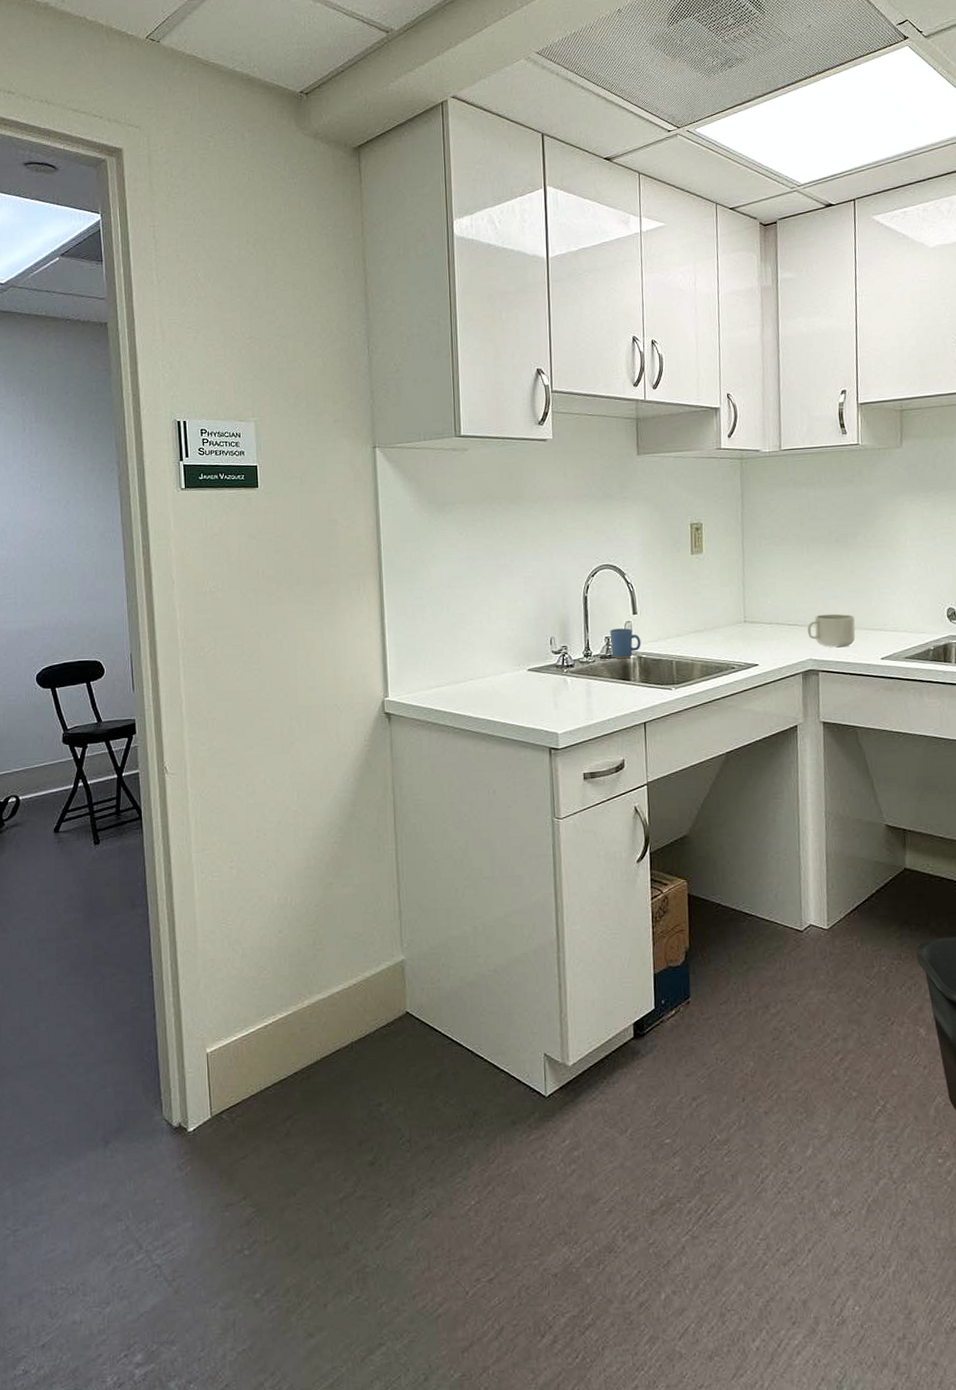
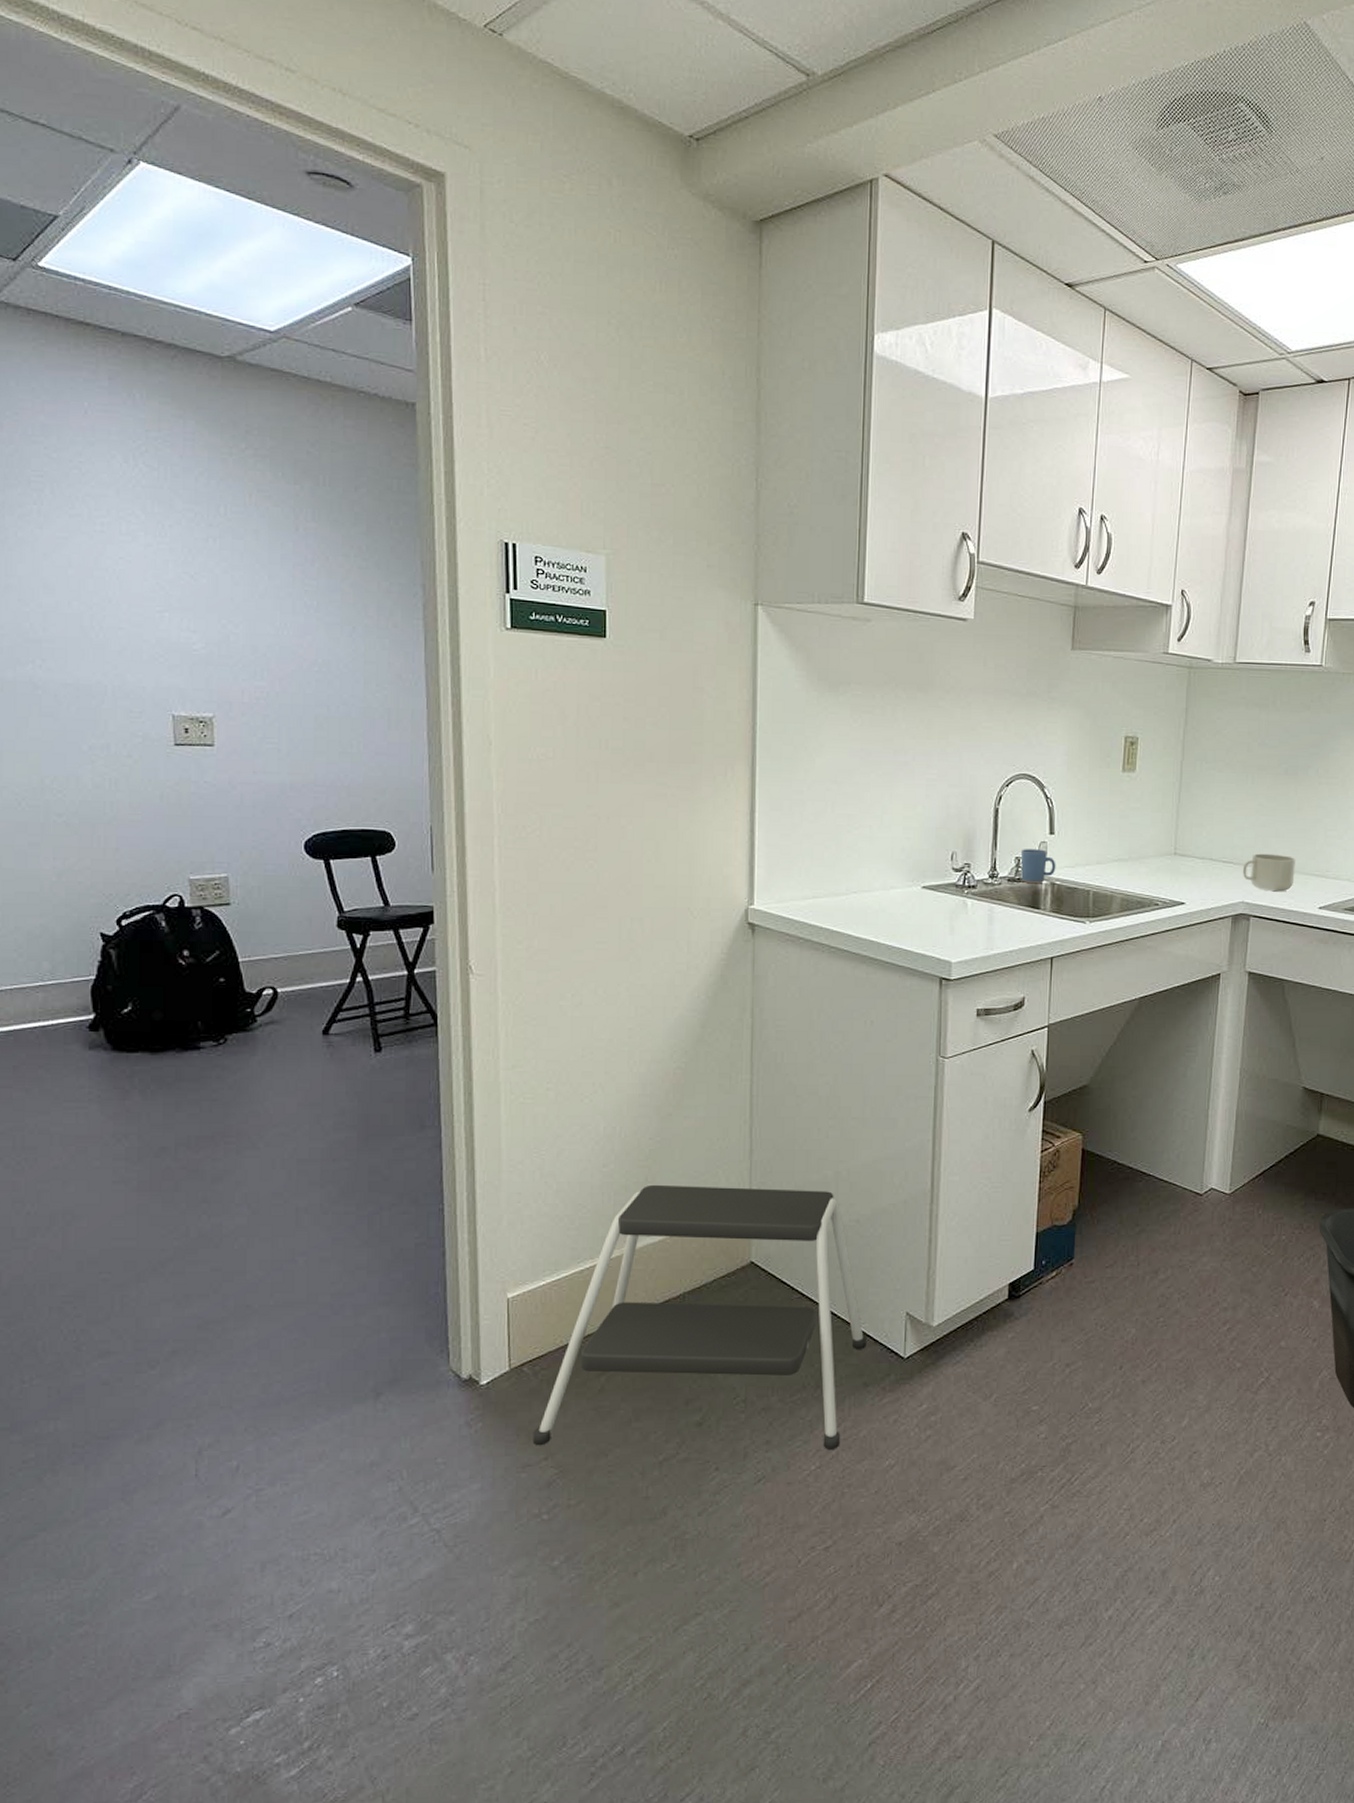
step stool: none [233,944,511,1187] -> present [532,1184,866,1449]

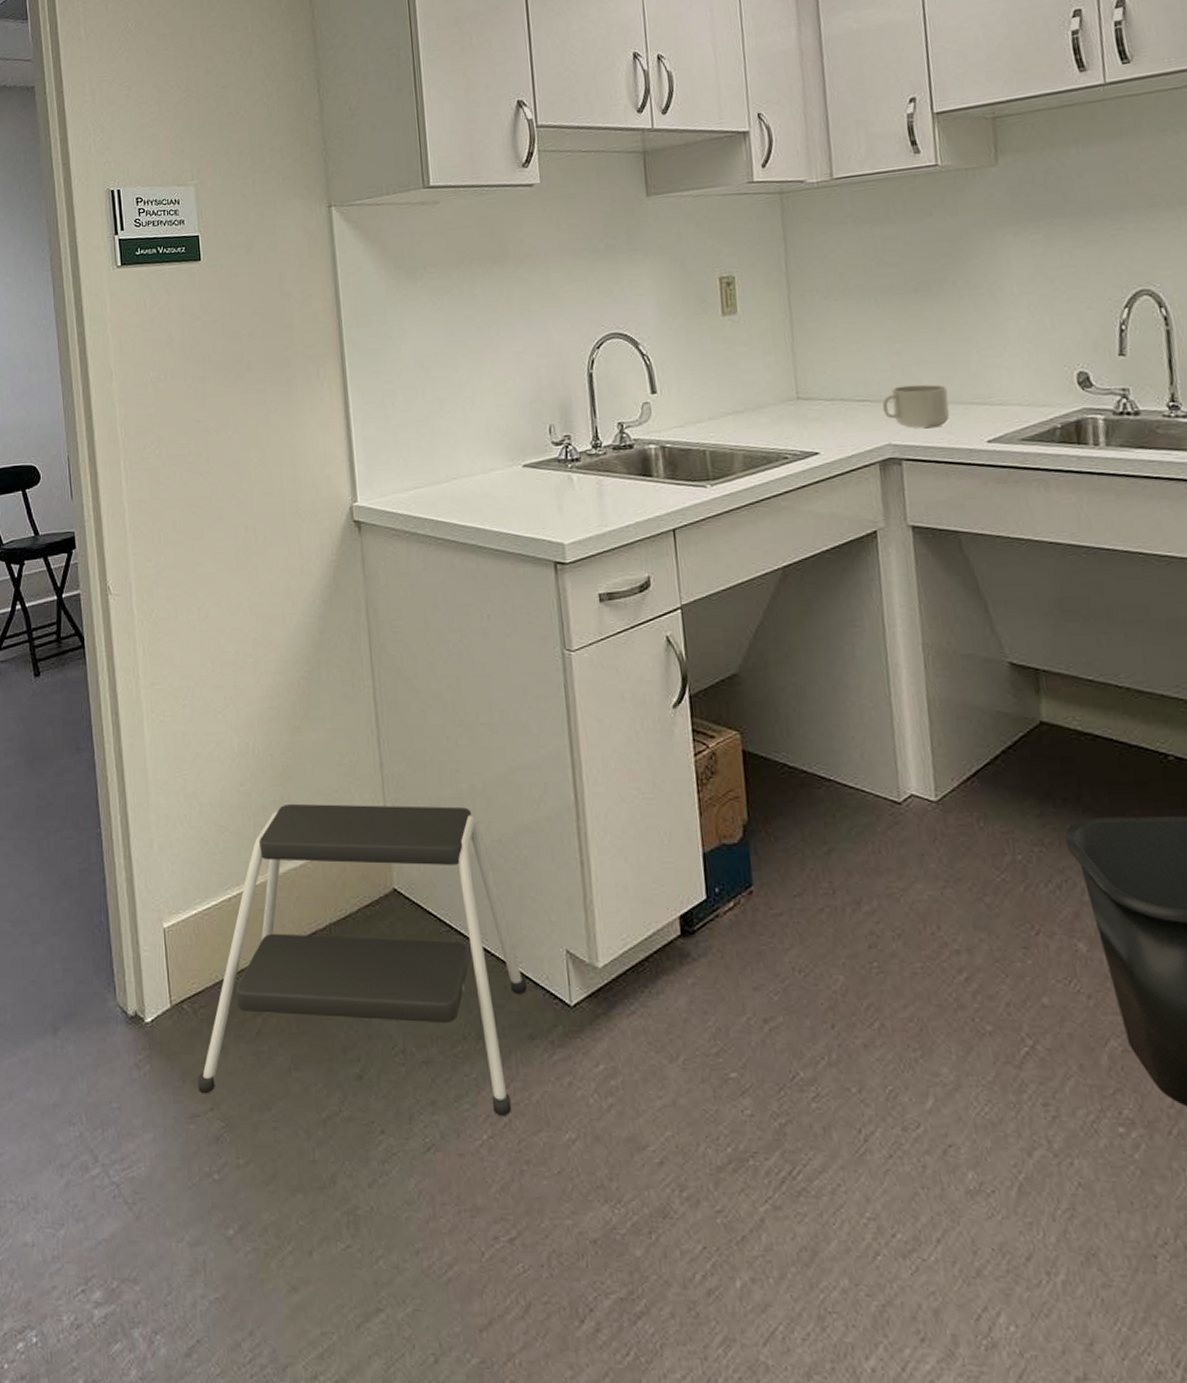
mug: present [1020,849,1056,884] -> none [622,411,664,450]

